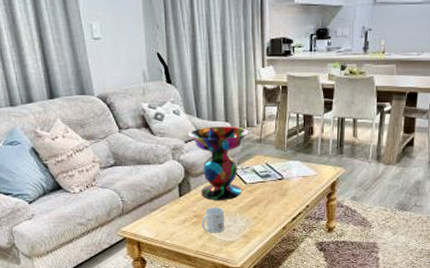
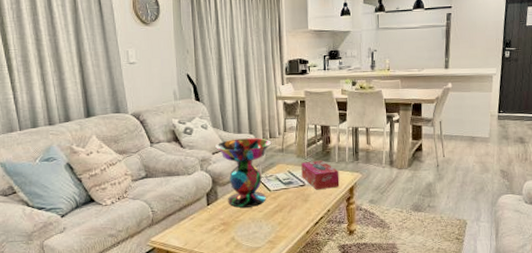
mug: present [201,207,225,233] -> none [228,214,251,240]
tissue box: none [280,153,321,184] -> present [301,160,340,190]

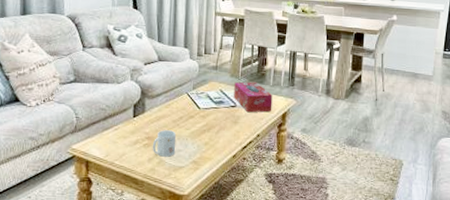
decorative bowl: present [215,138,272,208] -> none [148,51,206,124]
mug: none [228,214,251,240] -> present [152,130,176,157]

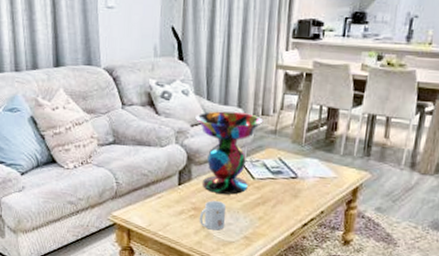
decorative bowl: none [148,51,206,124] -> present [195,111,264,195]
tissue box: present [234,82,273,113] -> none [295,149,343,186]

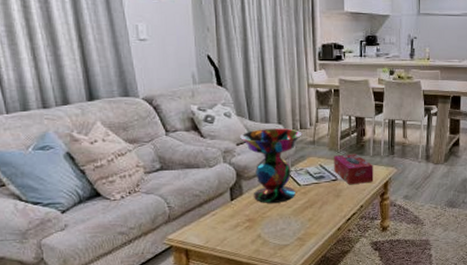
mug: present [199,200,226,231] -> none [254,210,279,237]
tissue box: none [295,149,343,186] -> present [334,154,374,185]

